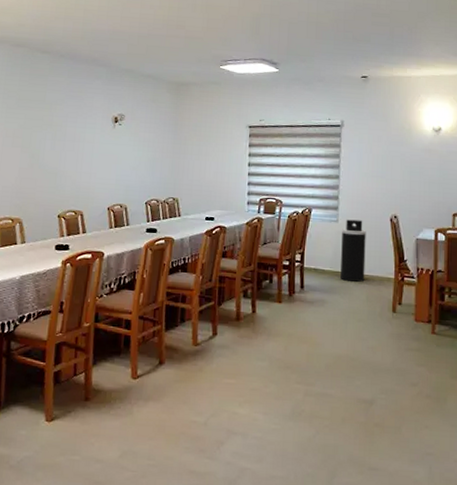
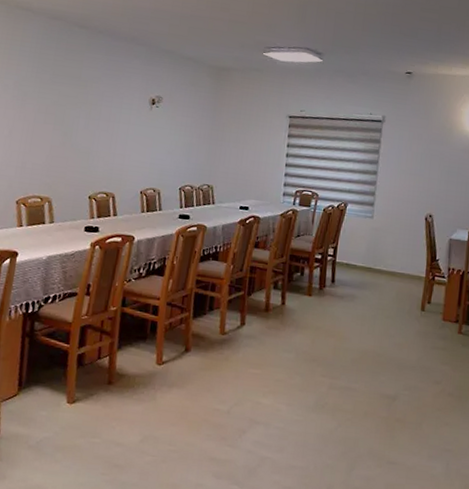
trash can: present [340,219,366,282] -> none [372,216,401,279]

